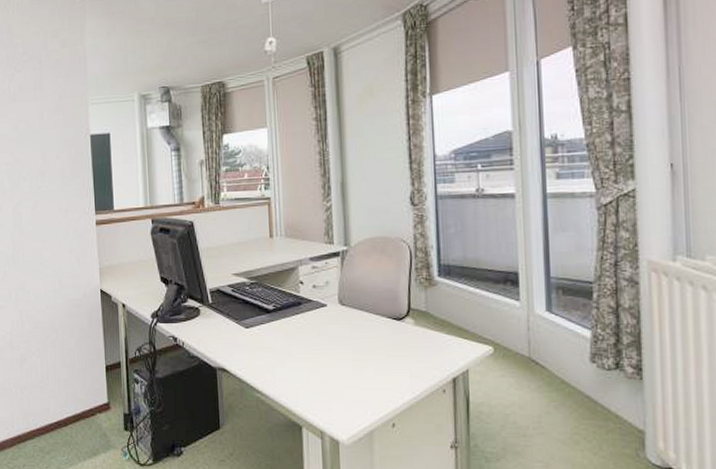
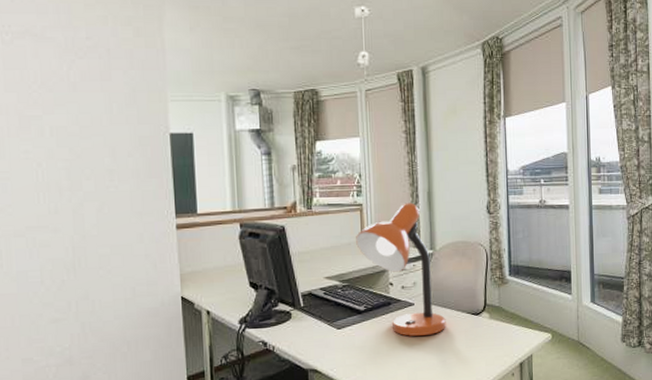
desk lamp: none [264,195,363,340] -> present [356,202,446,336]

